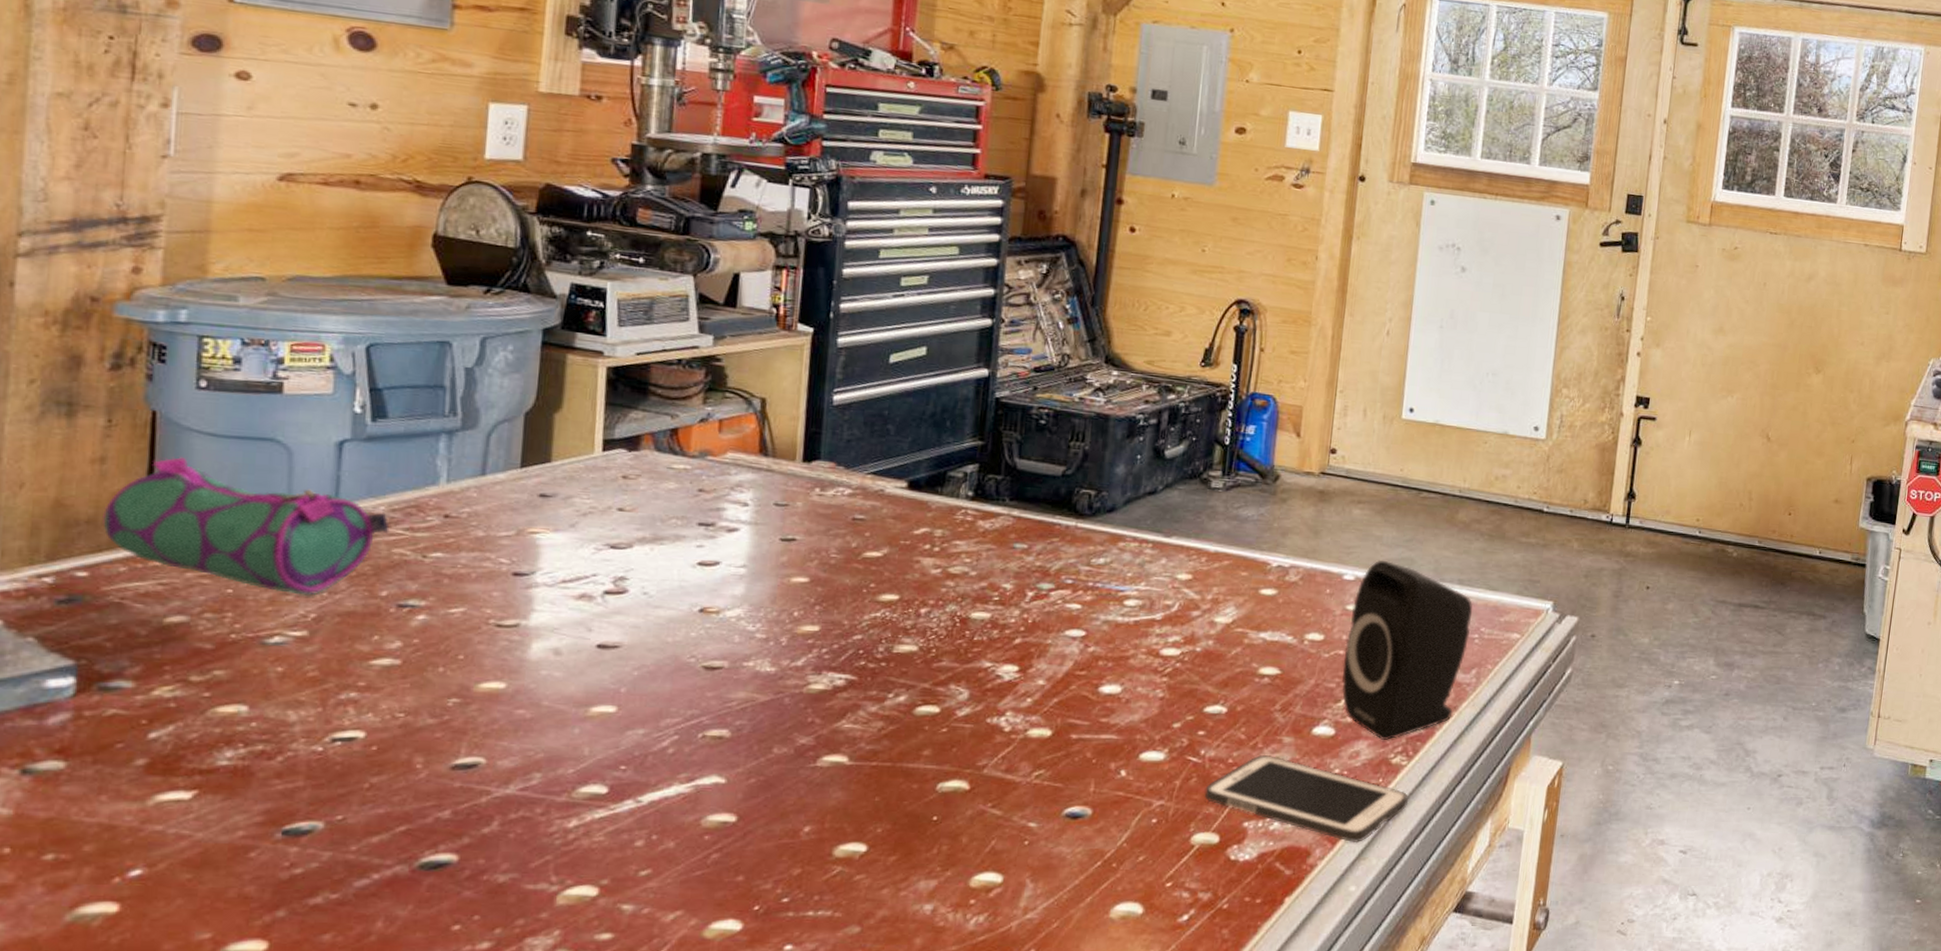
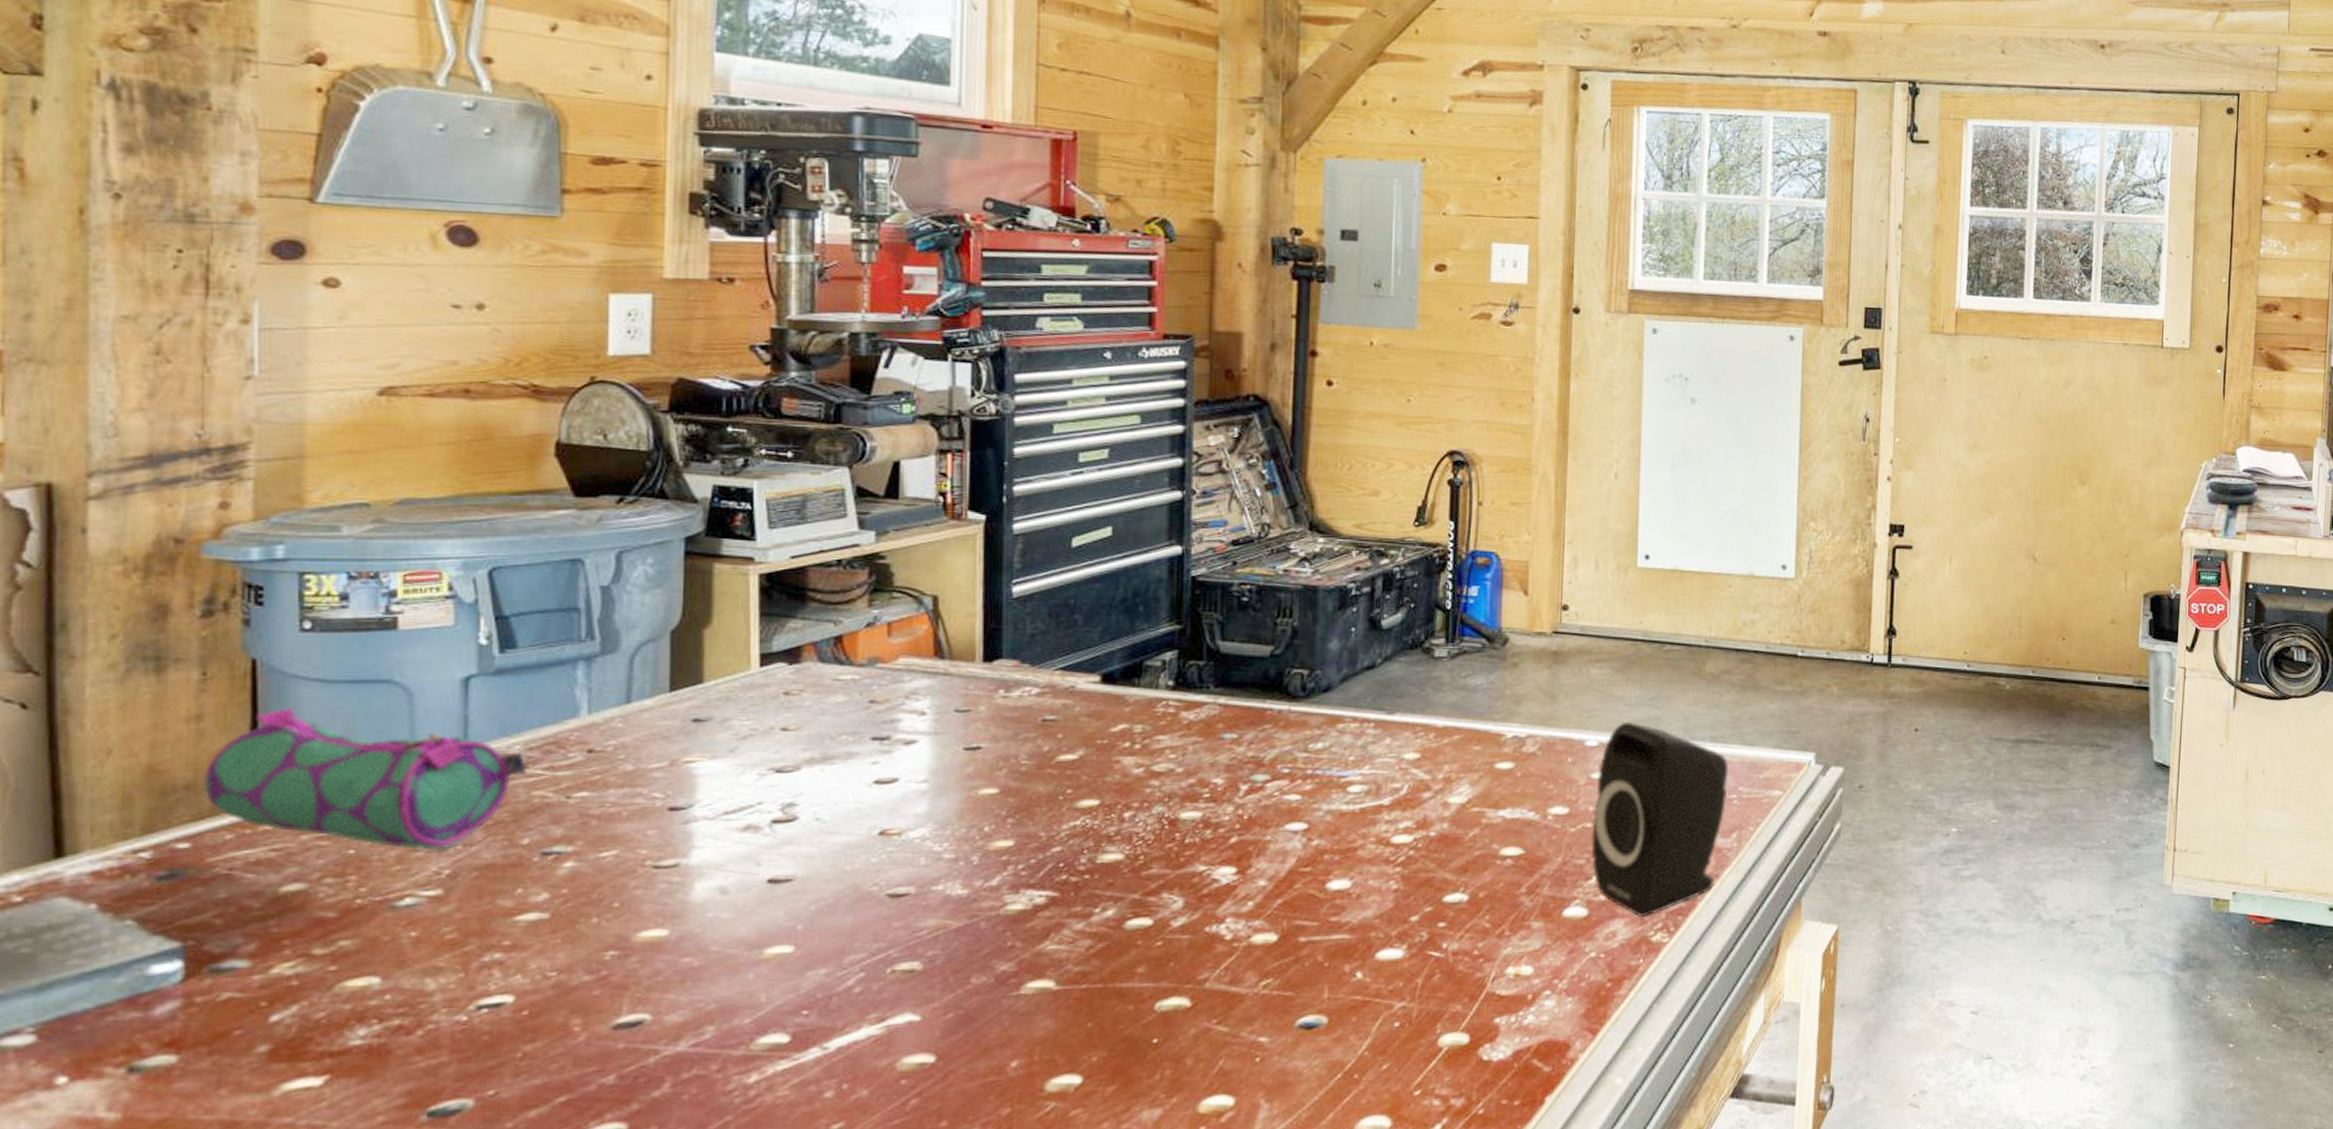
cell phone: present [1204,755,1409,843] -> none [1449,943,1673,1032]

